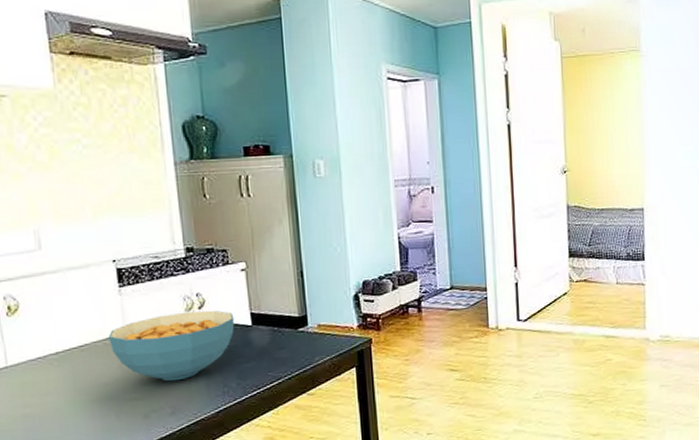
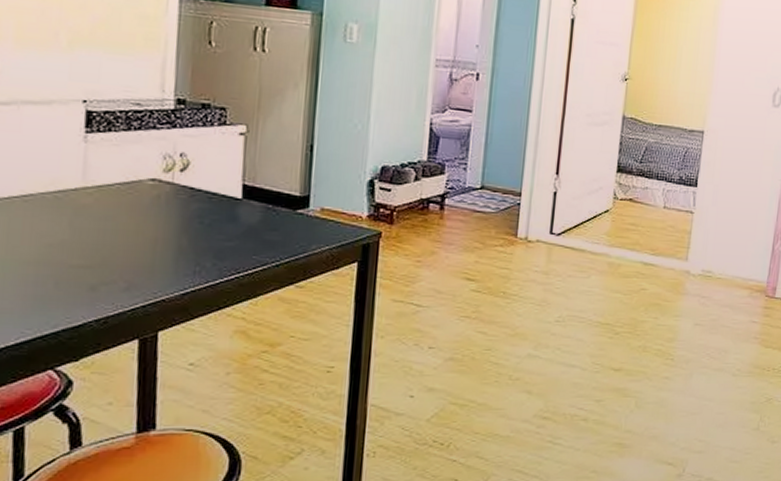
cereal bowl: present [109,310,235,382] -> none [61,172,222,252]

